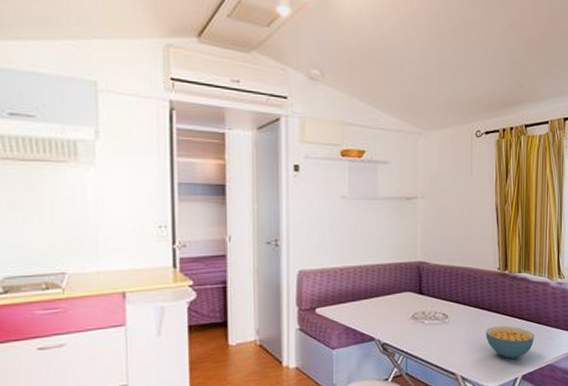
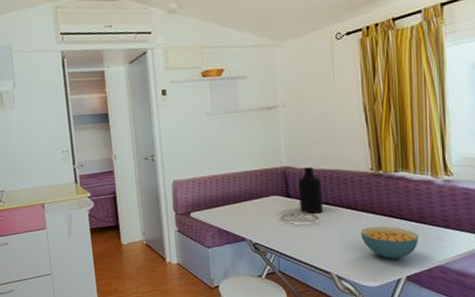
bottle: none [431,263,453,312] -> present [298,167,323,214]

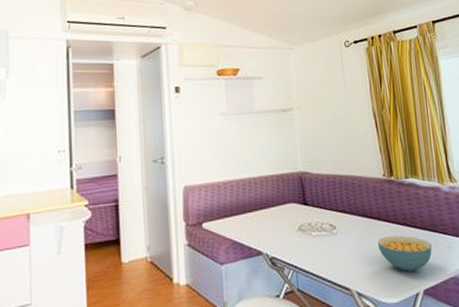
bottle: present [298,167,323,214] -> none [315,172,340,223]

